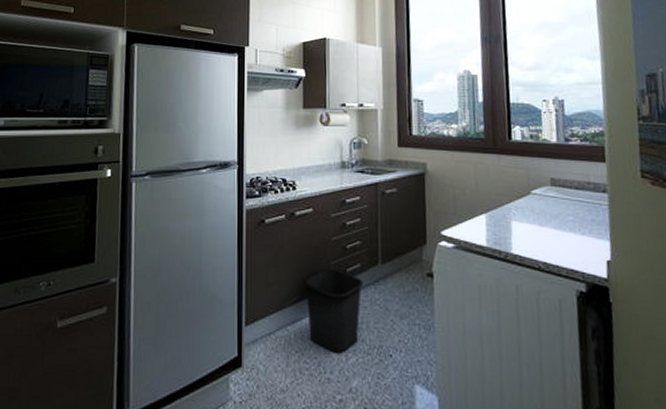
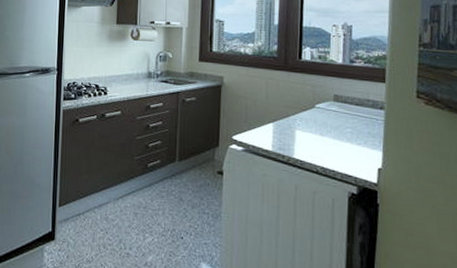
waste bin: present [304,269,364,353] -> none [110,163,162,234]

